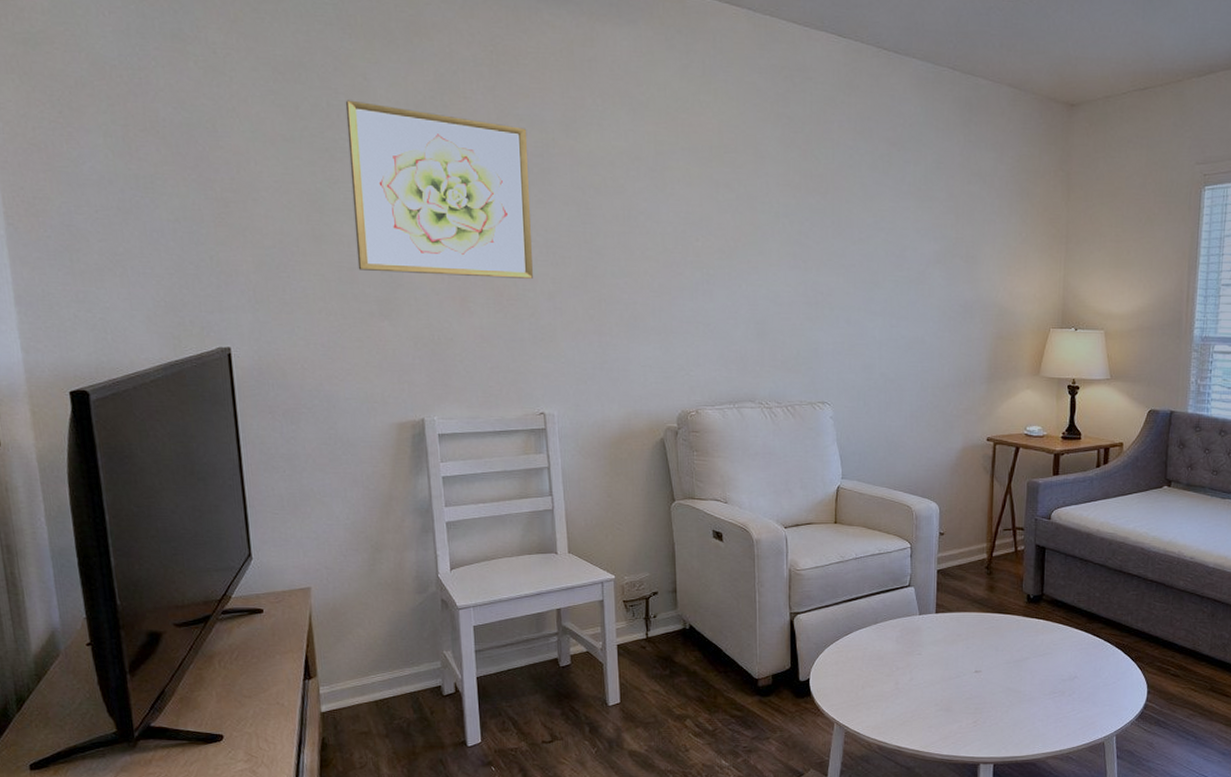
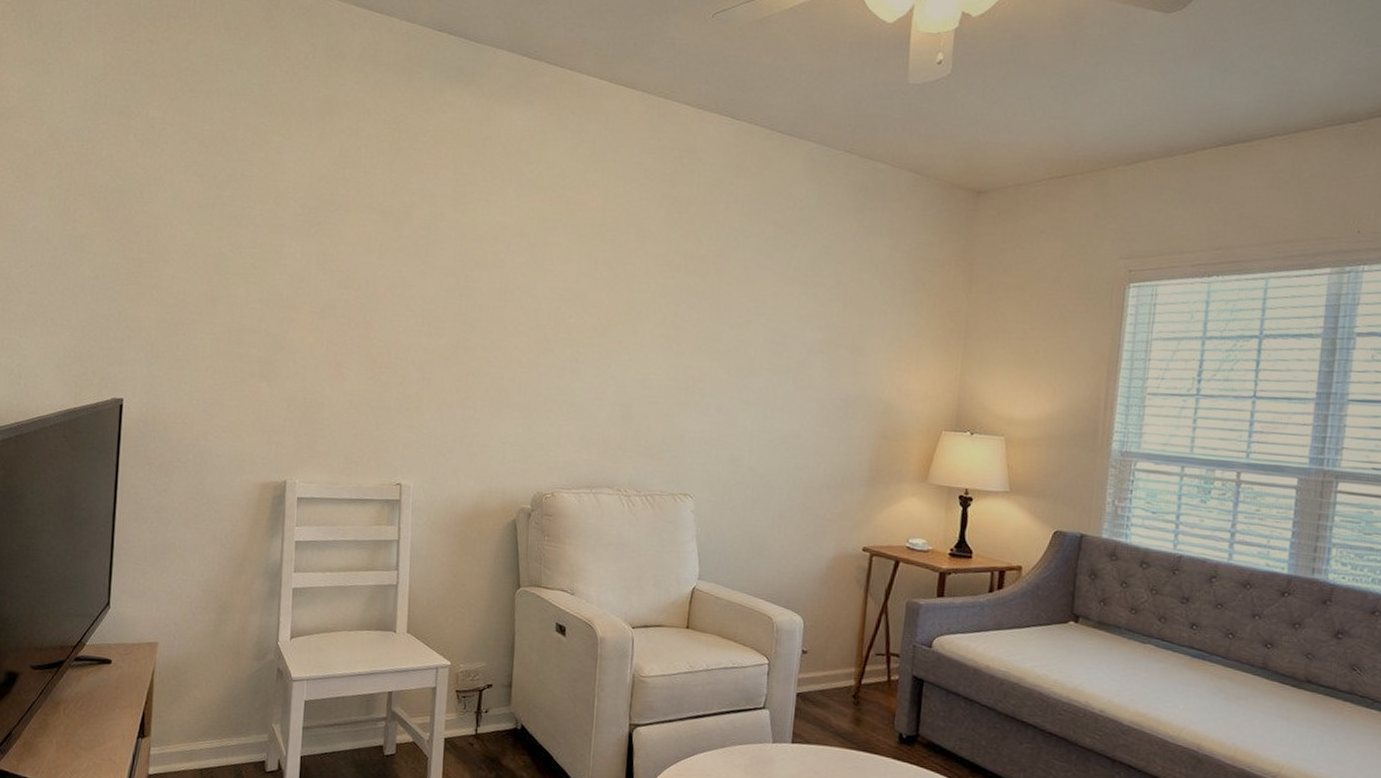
wall art: present [345,100,533,279] -> none [246,171,418,348]

